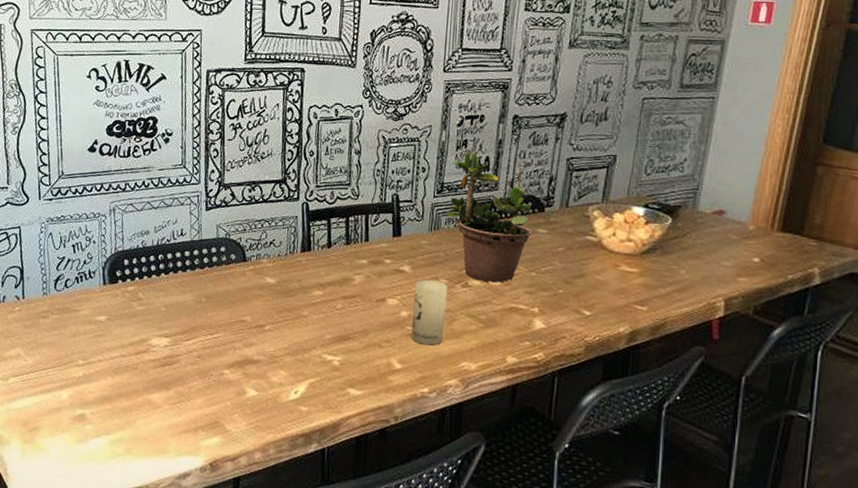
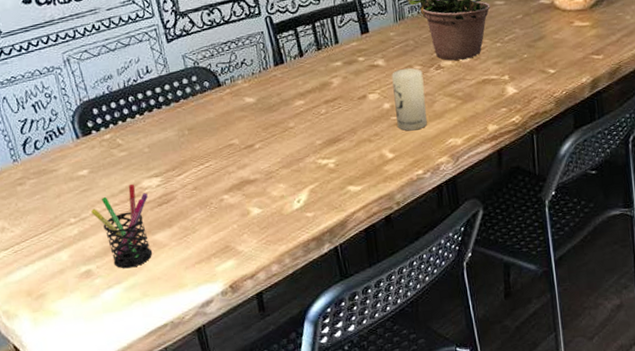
pen holder: none [99,339,154,422] -> present [91,184,153,269]

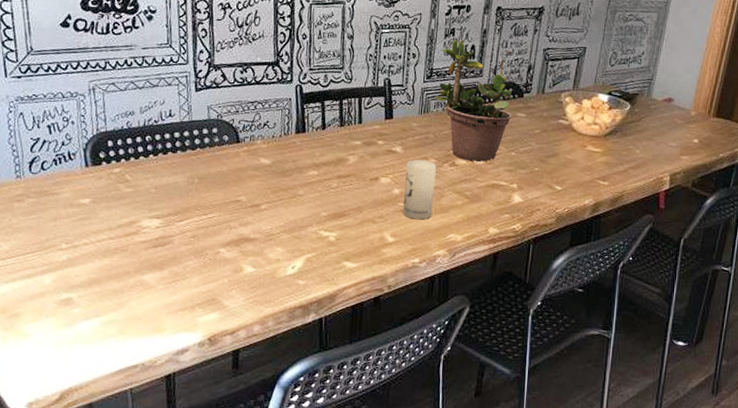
pen holder: present [91,184,153,269] -> none [85,221,145,304]

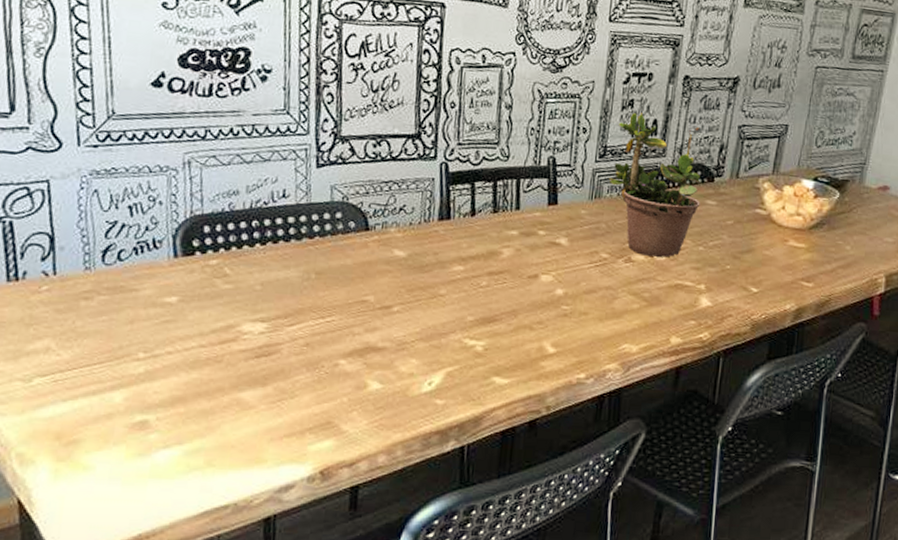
candle: present [403,159,437,220] -> none [567,253,609,327]

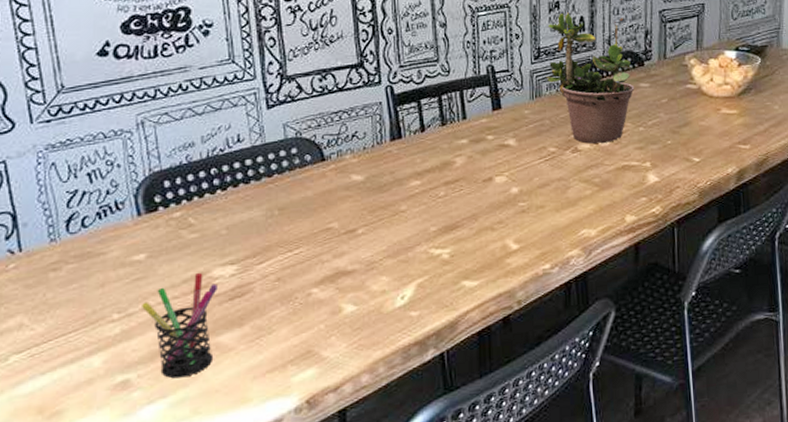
pen holder: none [168,325,246,428] -> present [142,273,217,379]

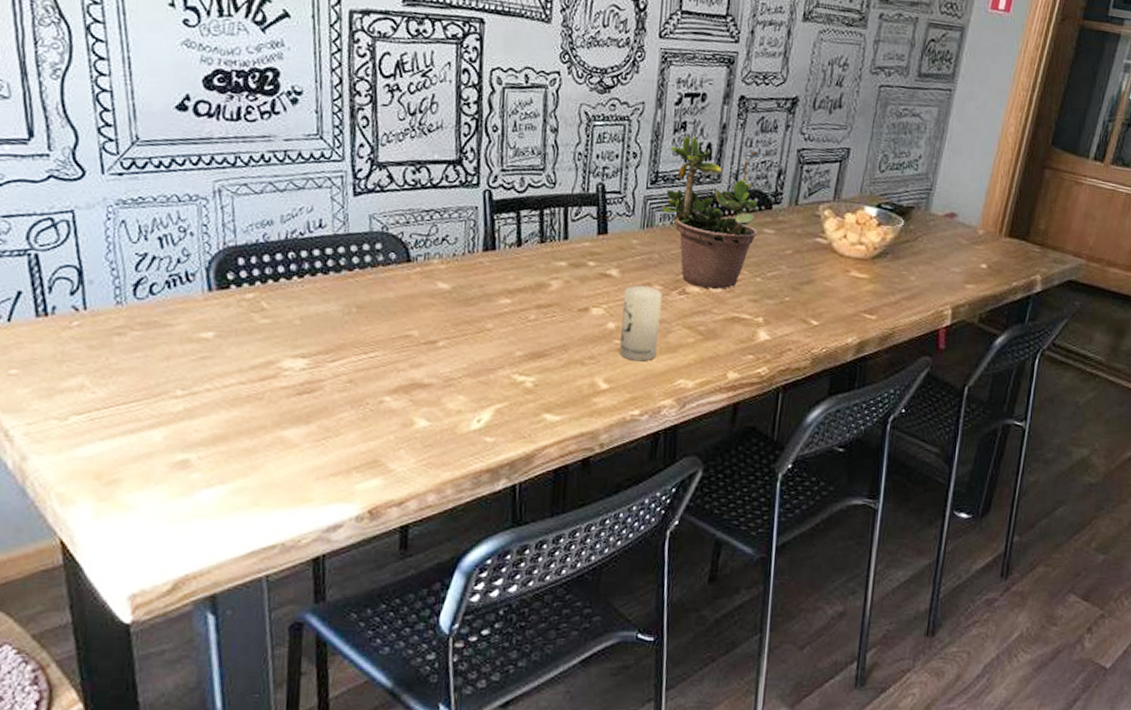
pen holder: present [142,273,217,379] -> none [207,361,286,467]
candle: none [523,149,559,219] -> present [620,285,663,362]

